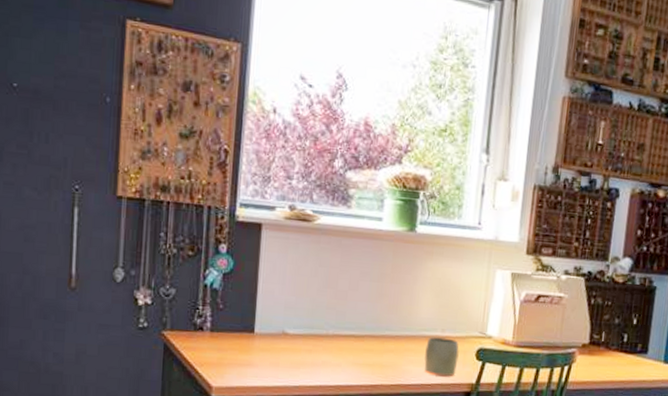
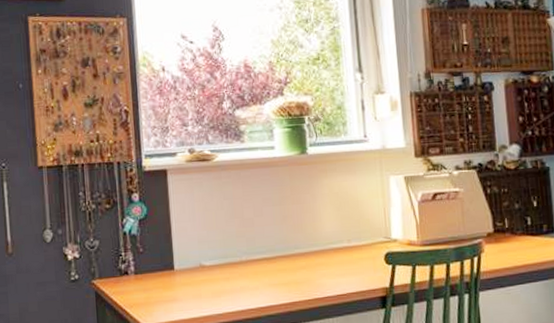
mug: present [424,337,459,376] -> none [335,247,369,285]

